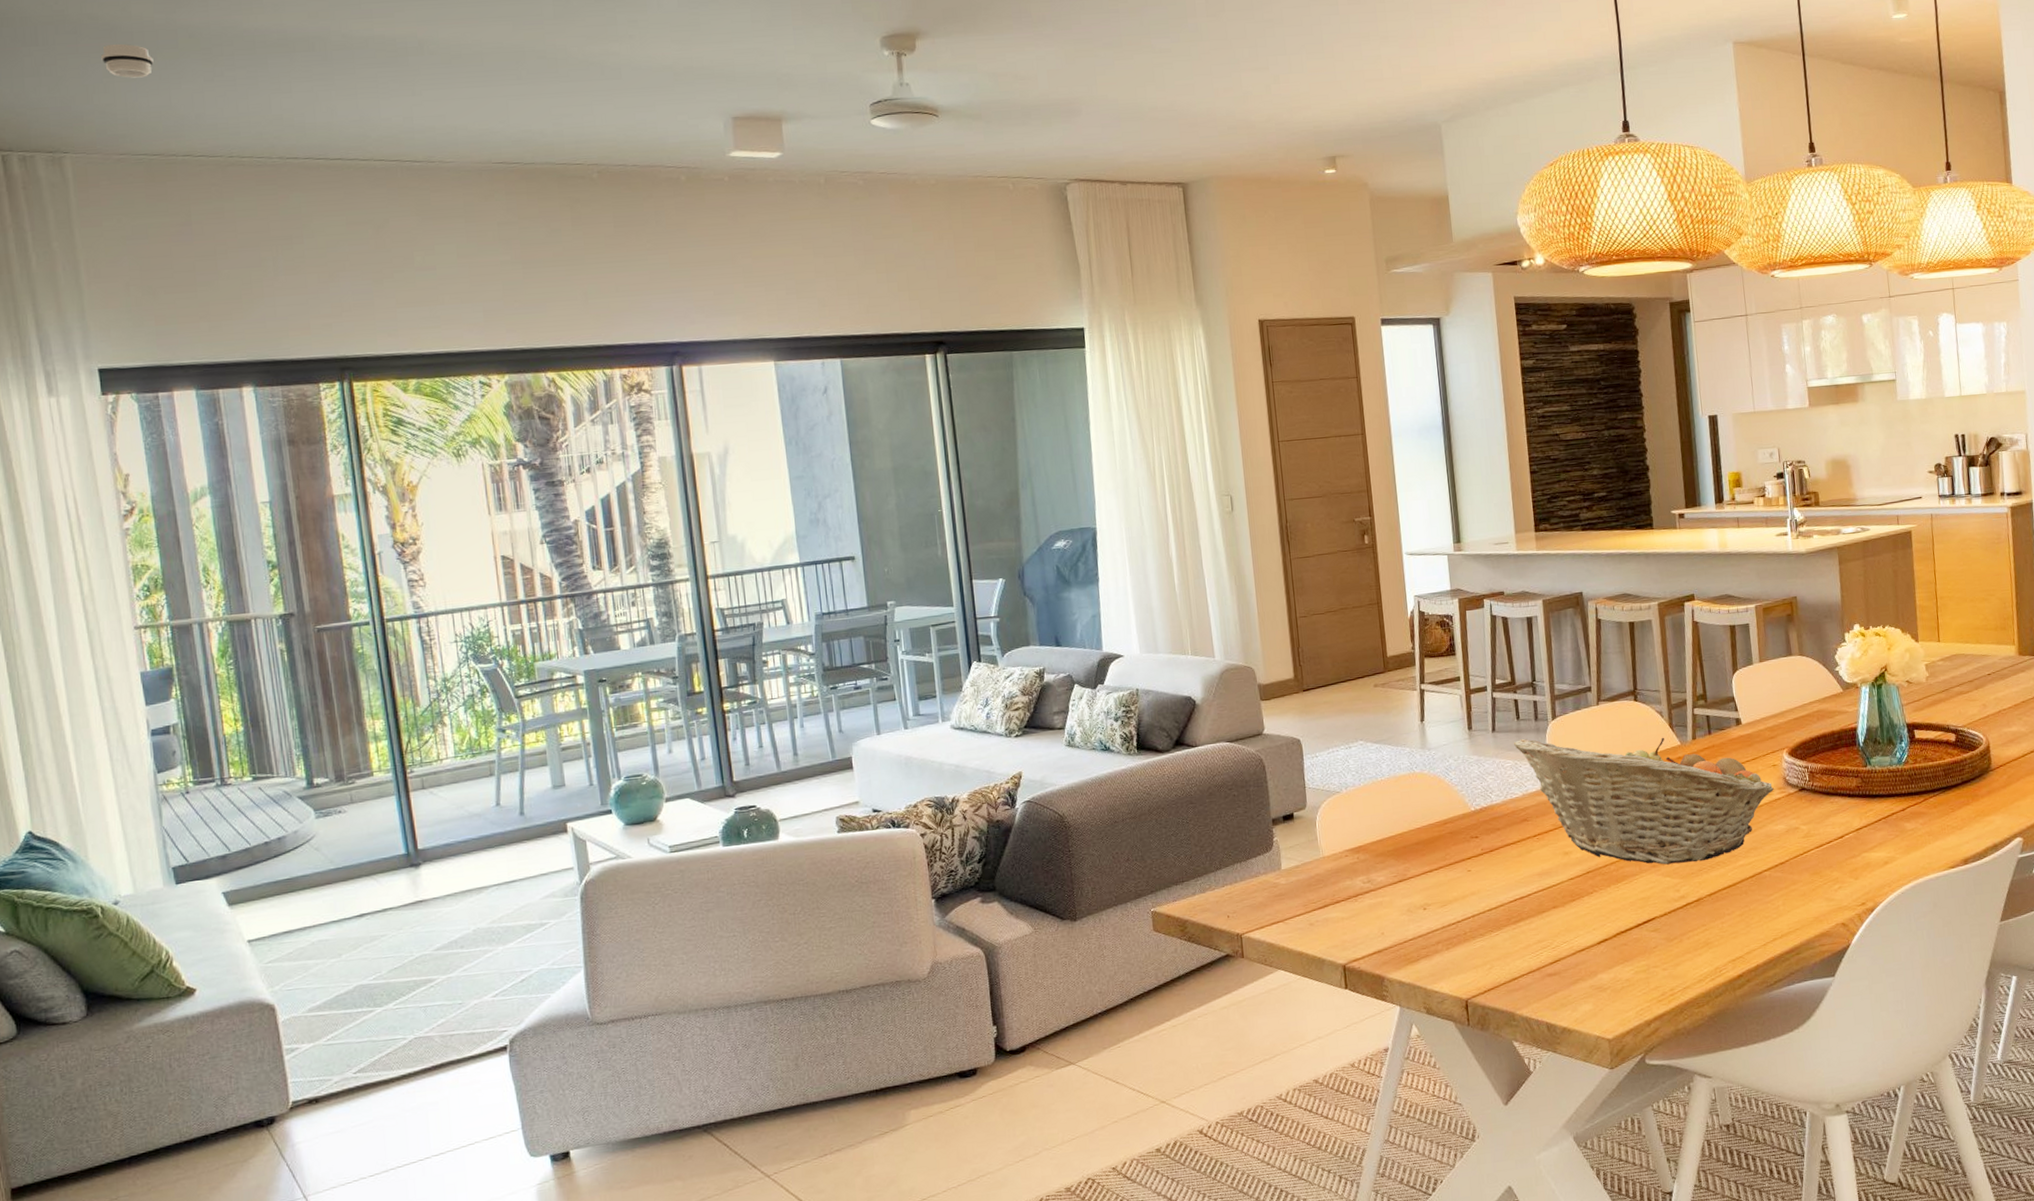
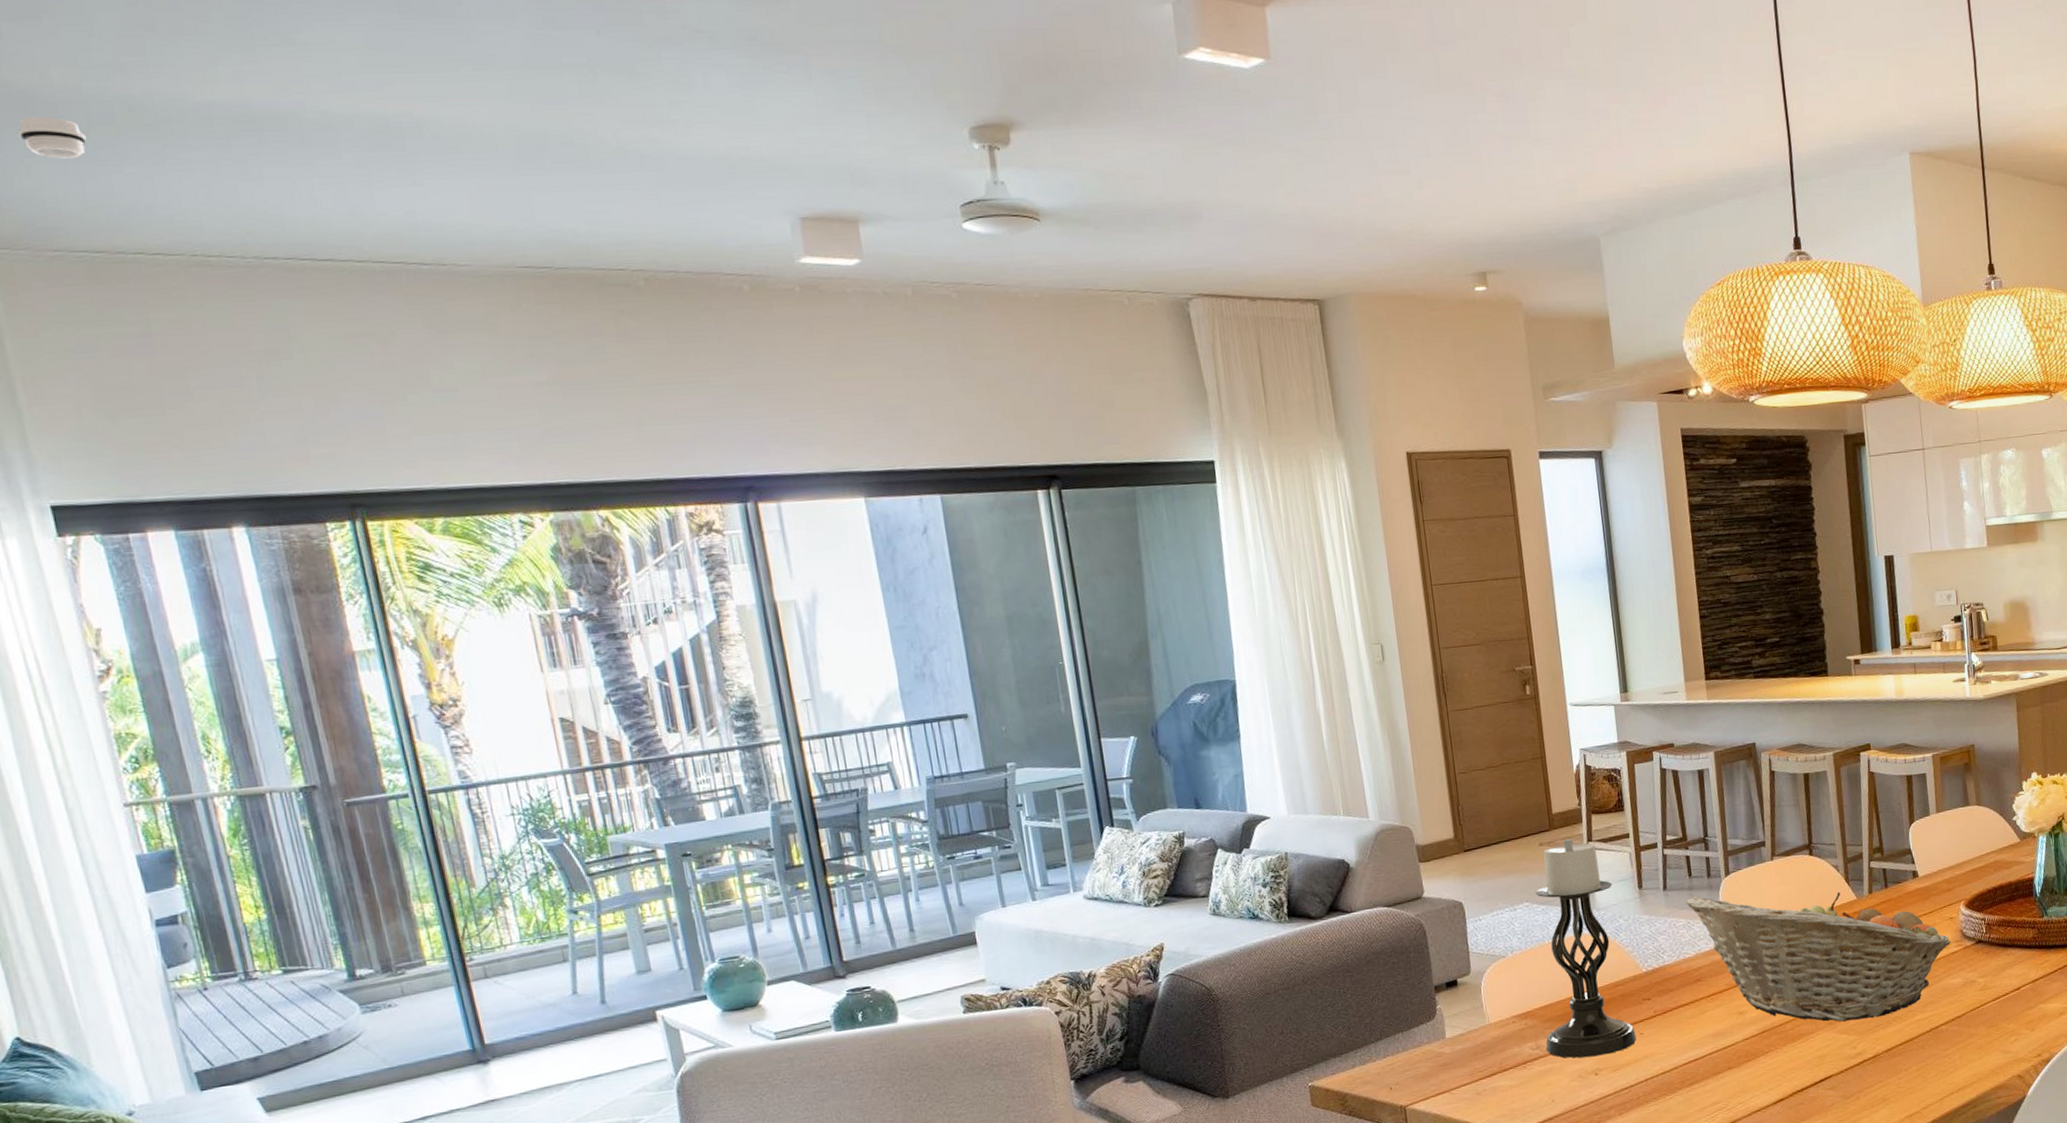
candle holder: none [1369,681,1464,893] -> present [1535,839,1636,1058]

